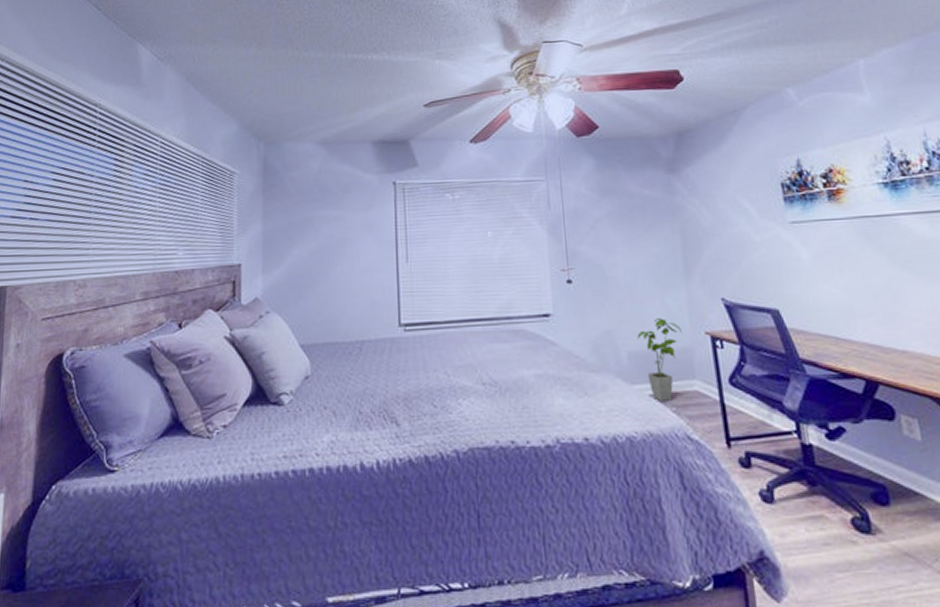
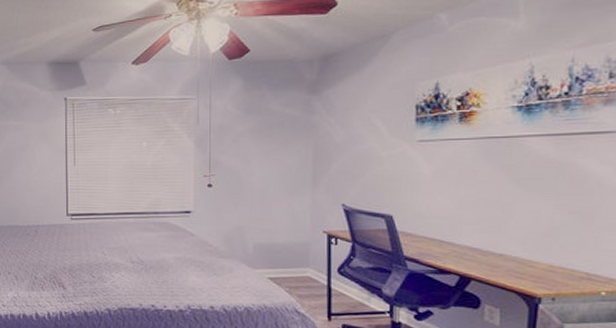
house plant: present [637,318,682,401] -> none [263,218,302,283]

